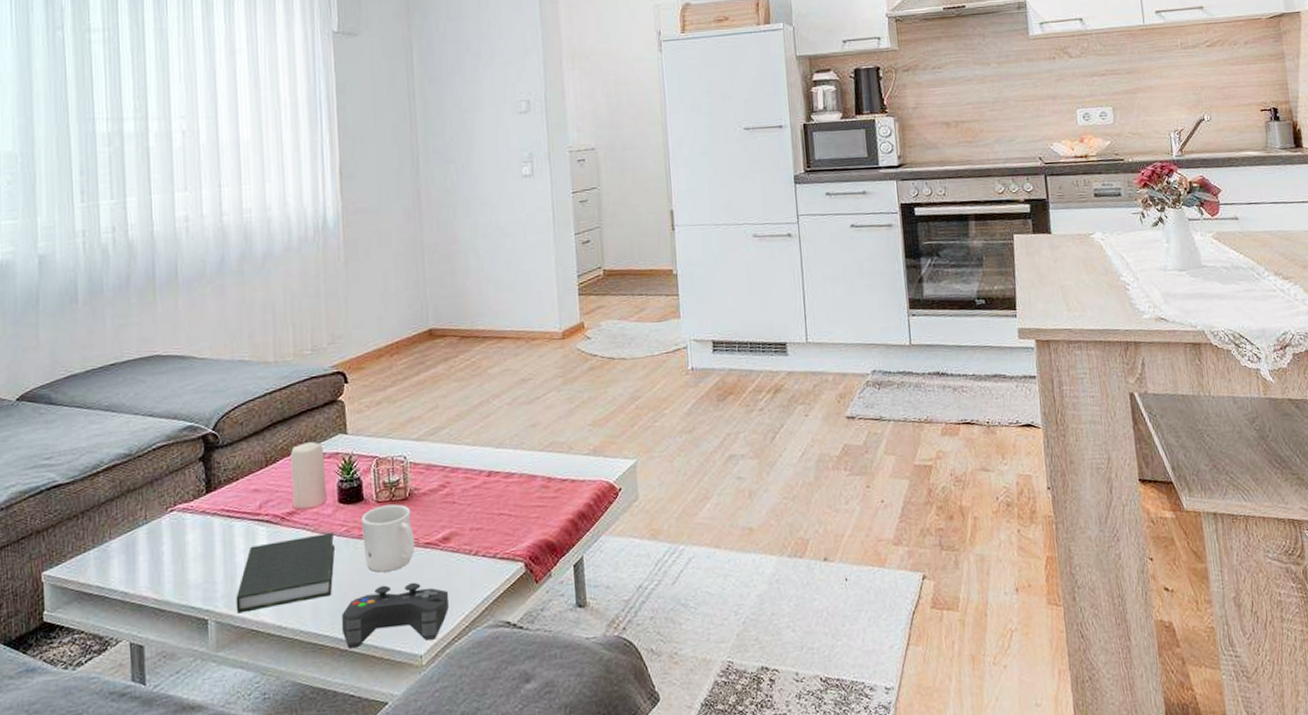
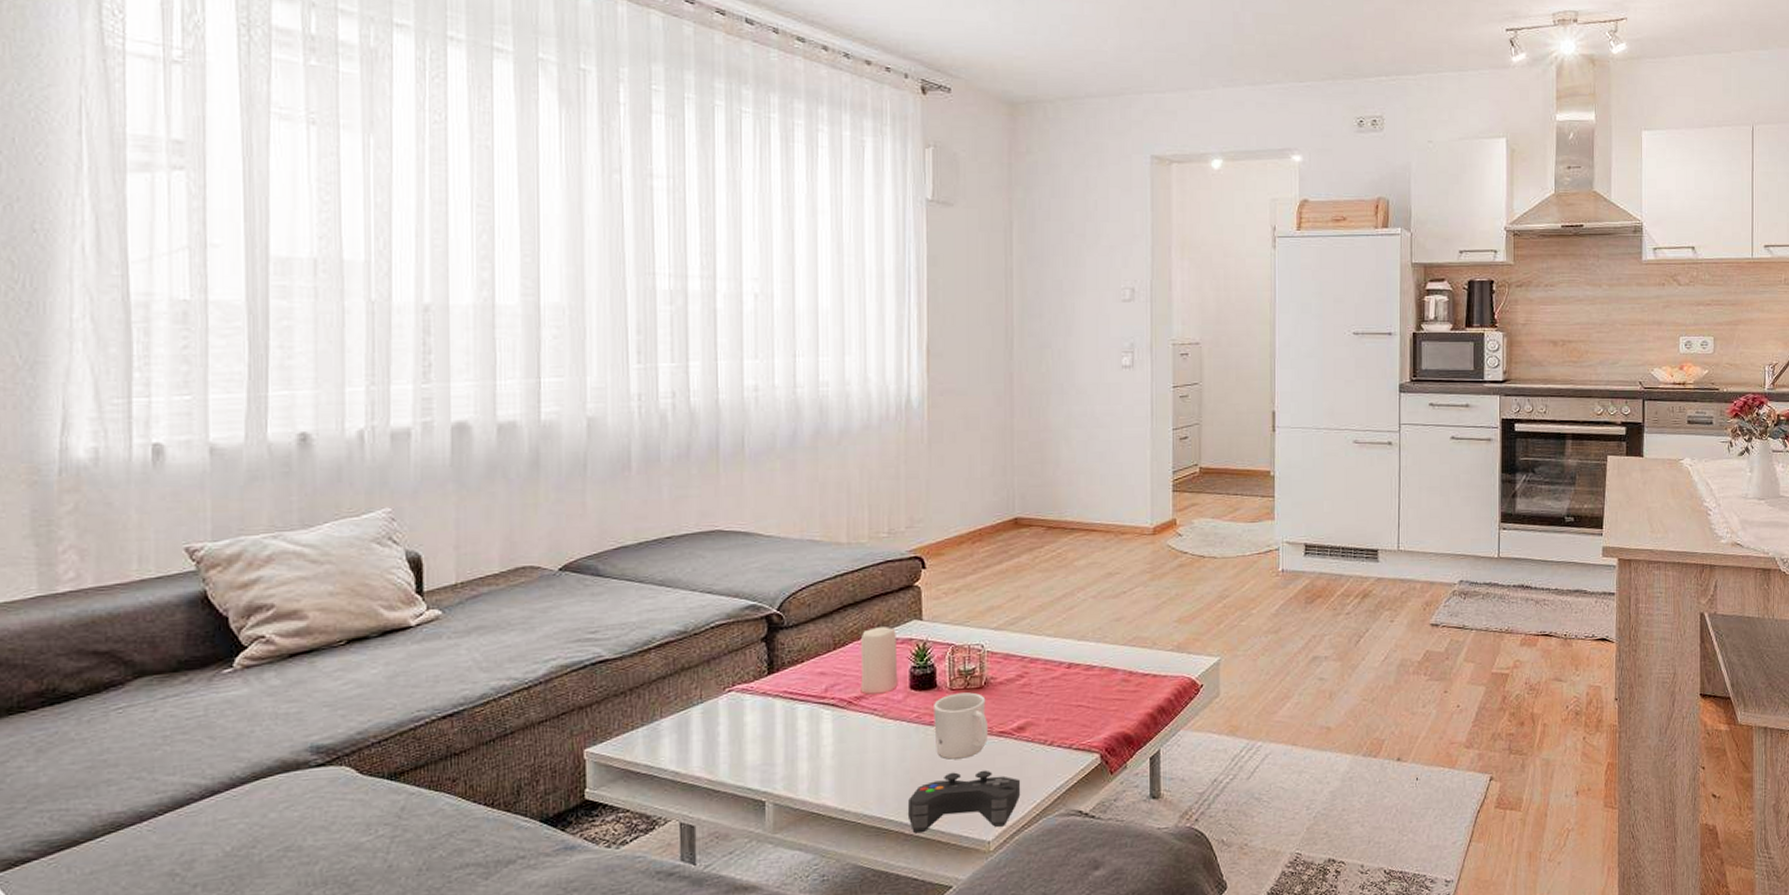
book: present [236,533,335,614] -> none [796,719,903,796]

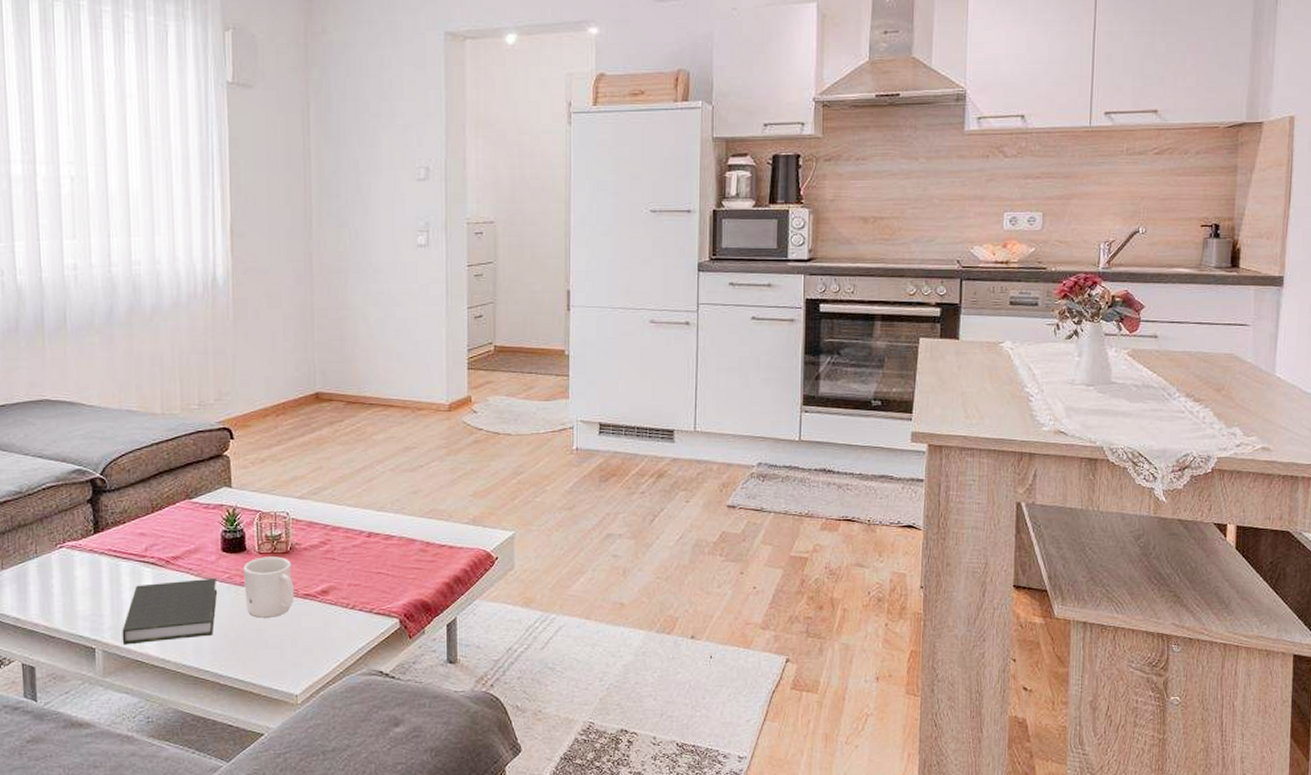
book: none [796,719,903,796] -> present [122,579,217,645]
candle: present [860,627,898,696] -> none [175,493,211,556]
control: present [907,770,1021,834] -> none [222,629,326,684]

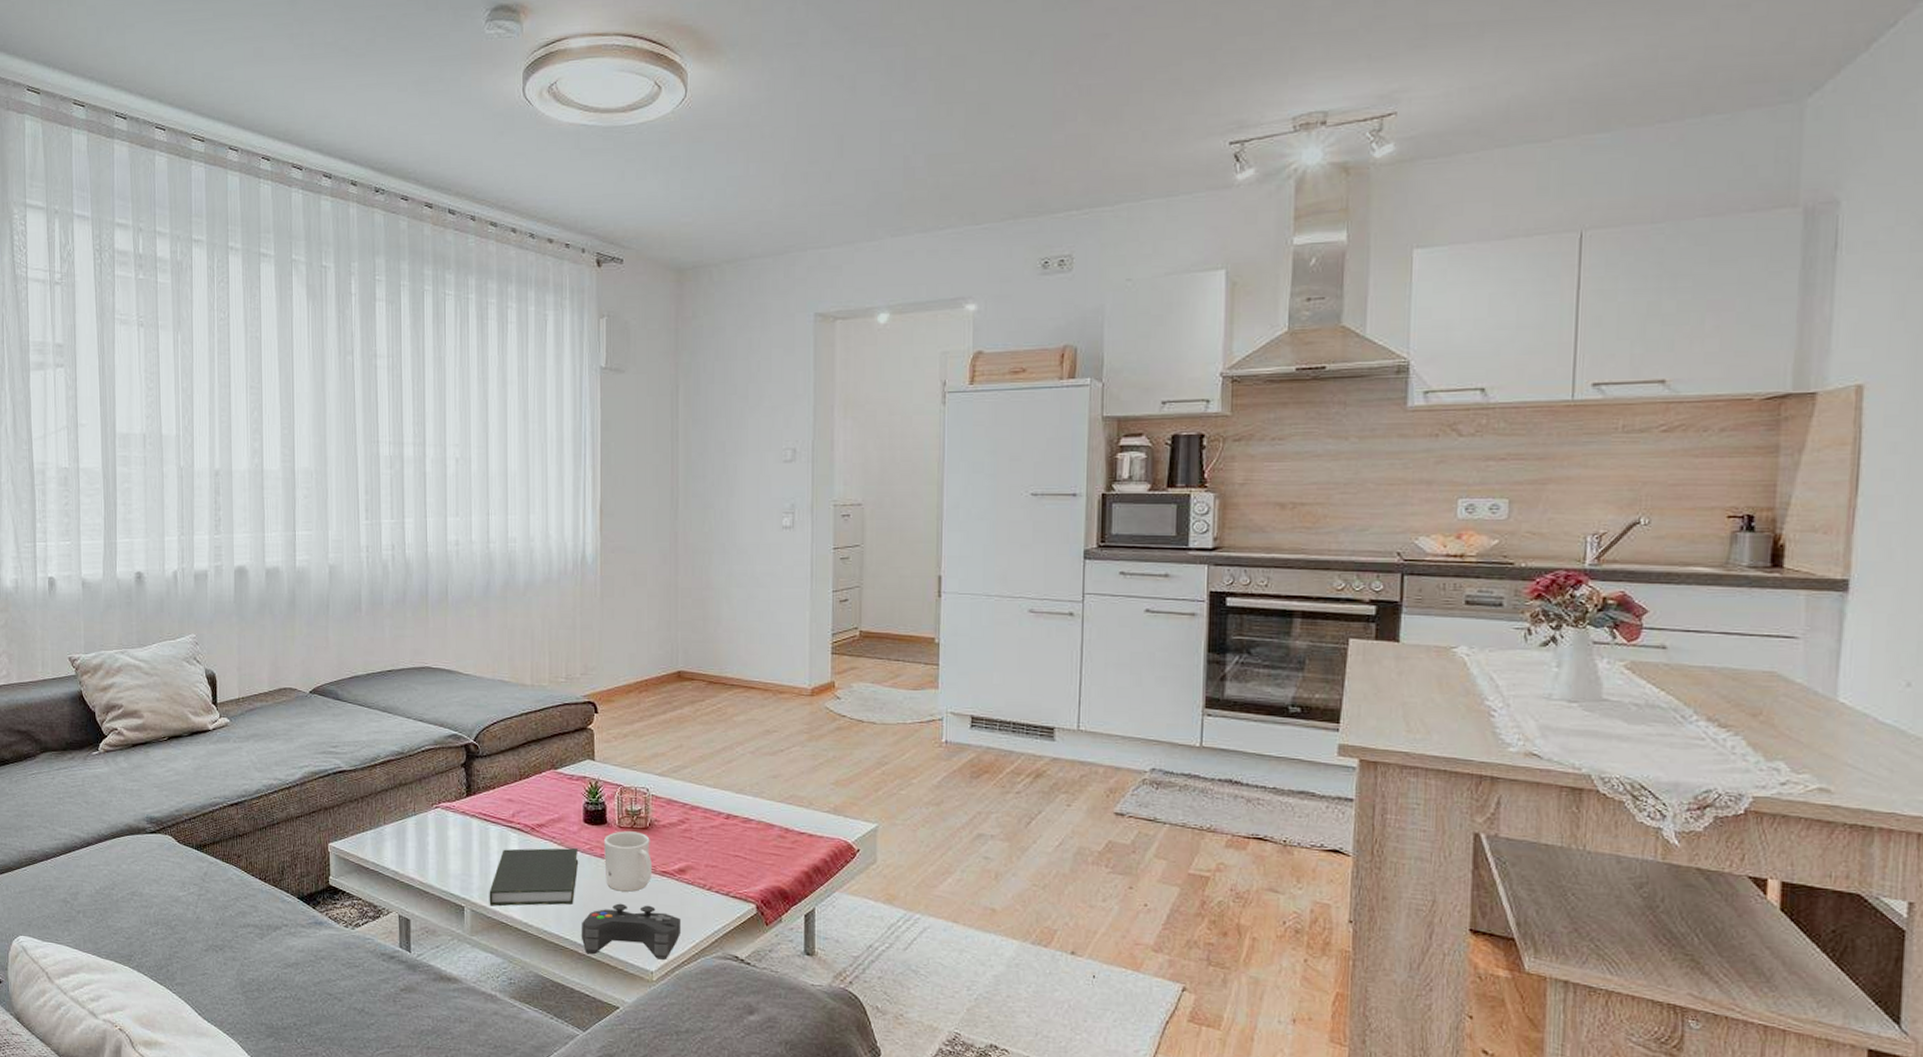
control: none [222,629,326,684] -> present [581,903,682,960]

